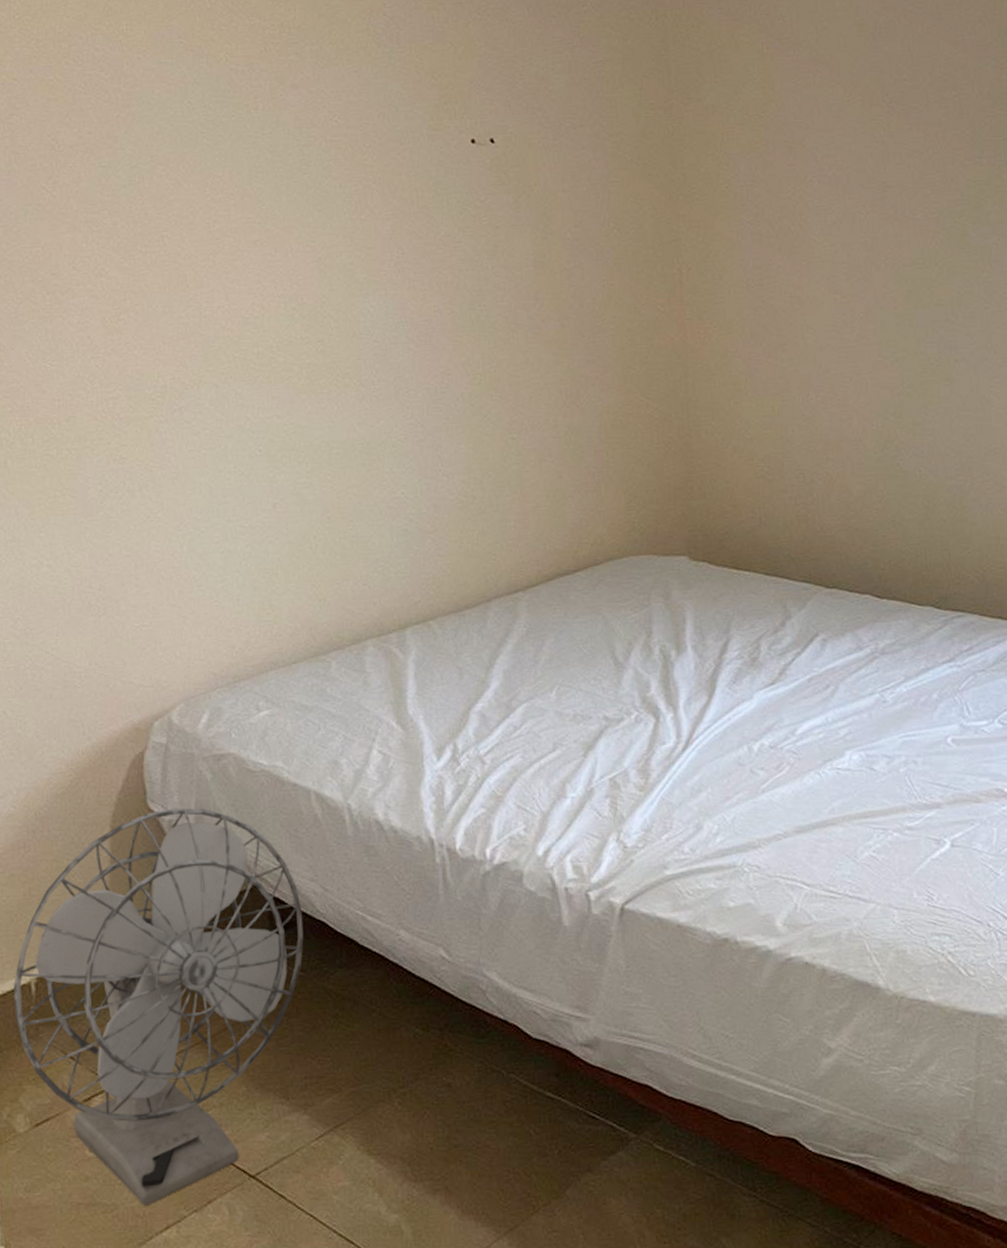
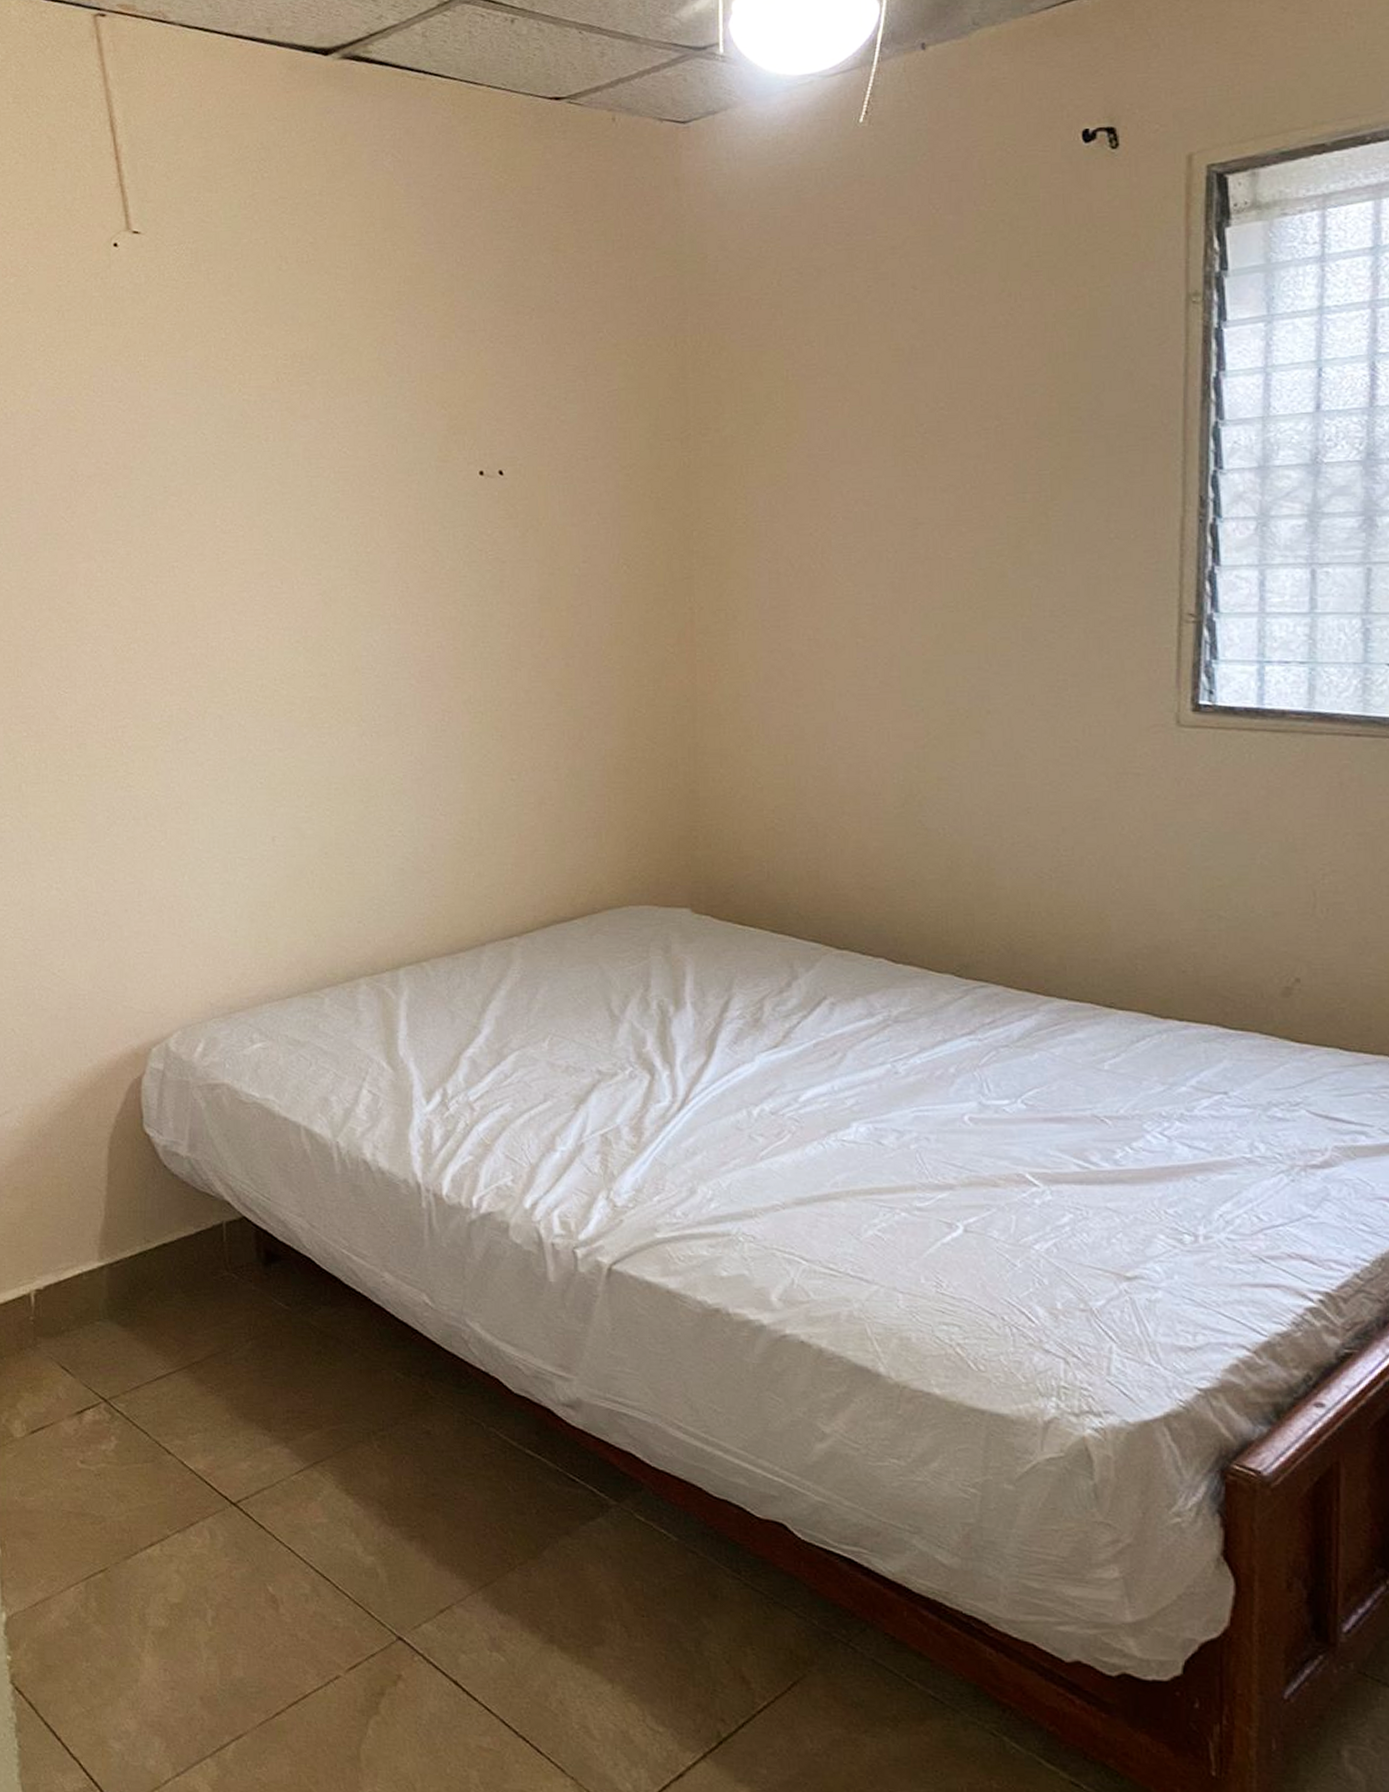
electric fan: present [14,807,304,1206] -> none [15,1134,290,1521]

